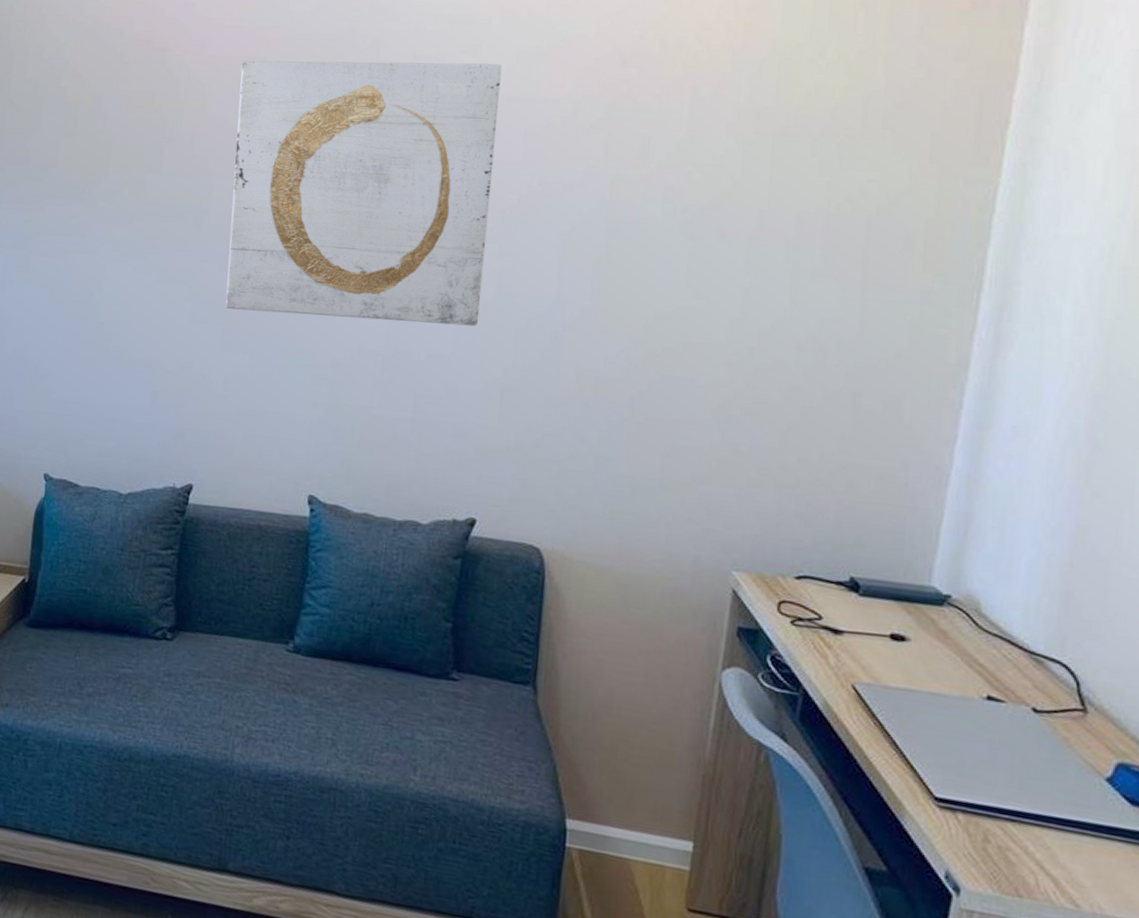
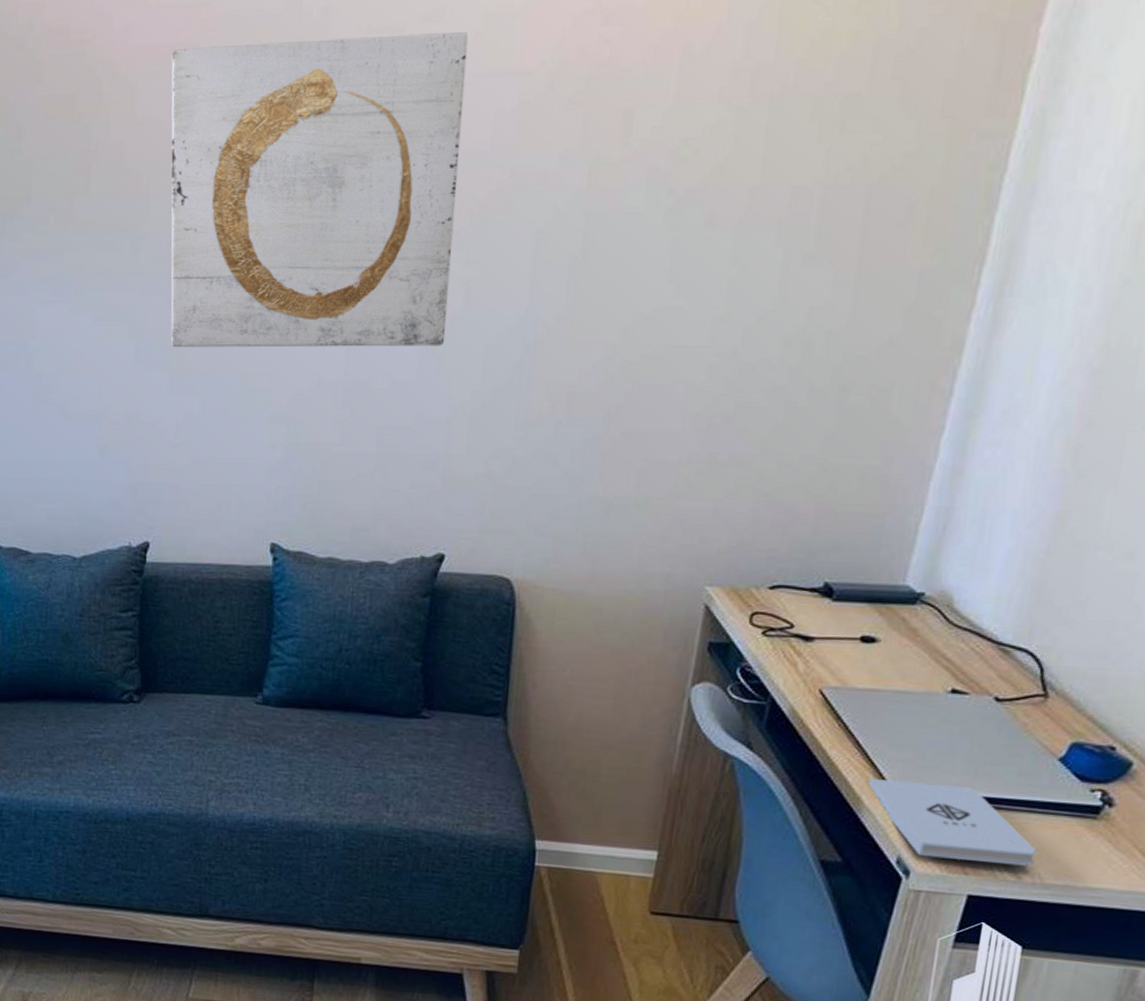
notepad: none [909,783,1093,894] -> present [868,779,1037,867]

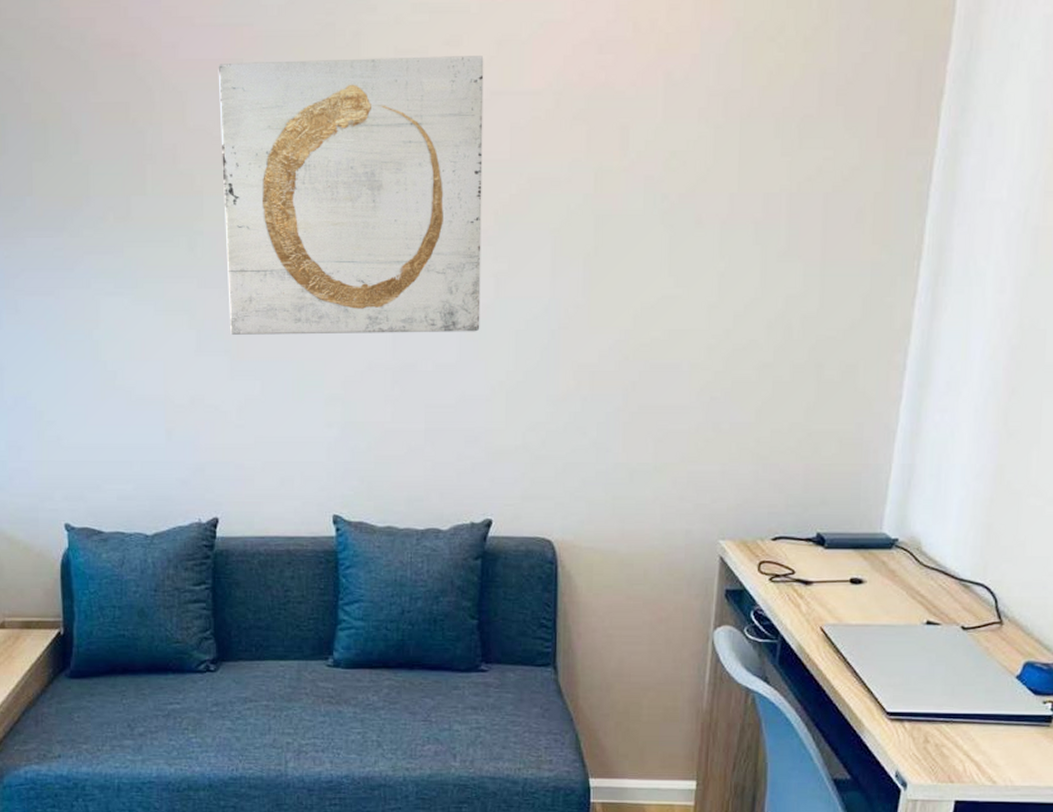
notepad: present [868,779,1037,867] -> none [867,704,1006,772]

